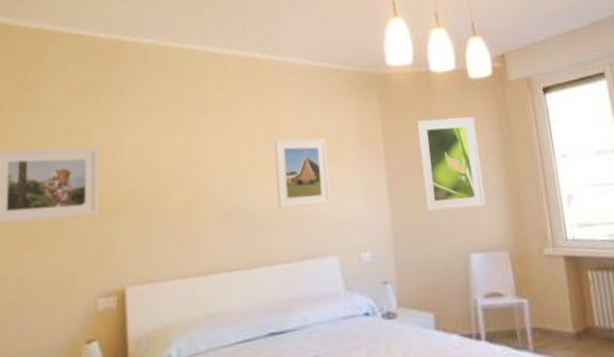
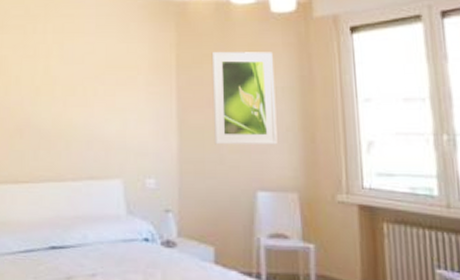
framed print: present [274,138,331,209] -> none [67,60,120,128]

